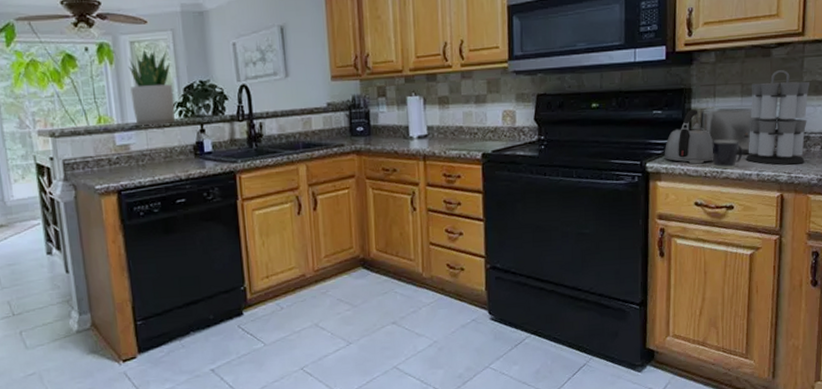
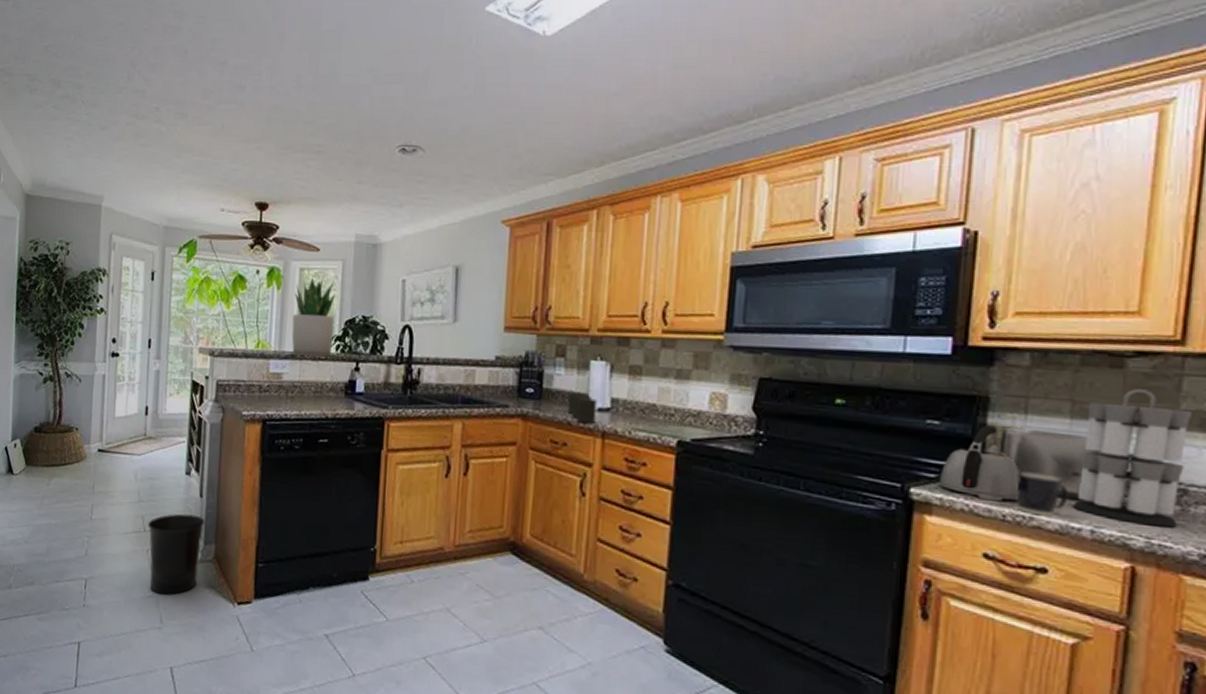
waste bin: none [15,290,78,370] -> present [147,513,205,595]
canister: none [392,124,418,151] -> present [567,391,598,425]

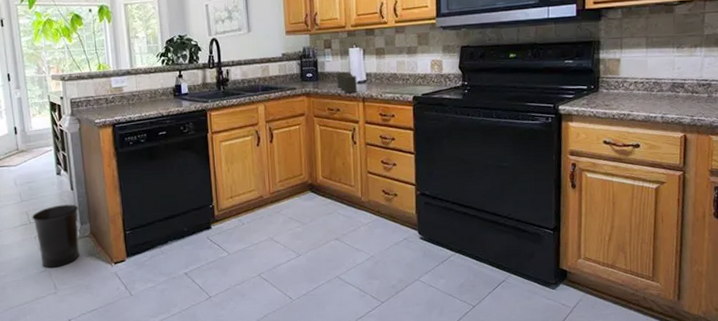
planter: present [291,276,336,357] -> none [123,8,159,72]
kettle: present [938,425,1019,502] -> none [575,59,620,107]
toaster: present [999,427,1137,501] -> none [608,57,684,99]
mug: present [1015,471,1069,517] -> none [619,85,648,112]
spice rack: present [1072,389,1193,528] -> none [651,25,711,109]

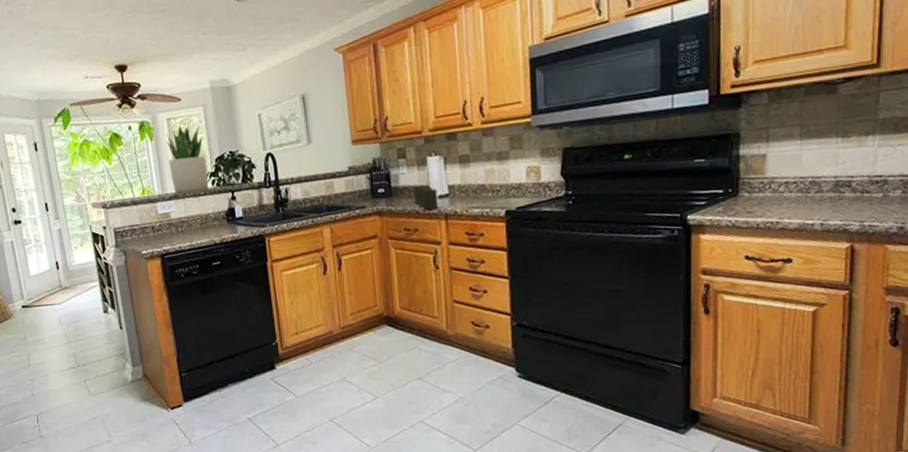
waste bin: present [32,204,80,268] -> none [80,344,133,414]
planter: none [123,8,159,72] -> present [166,122,209,196]

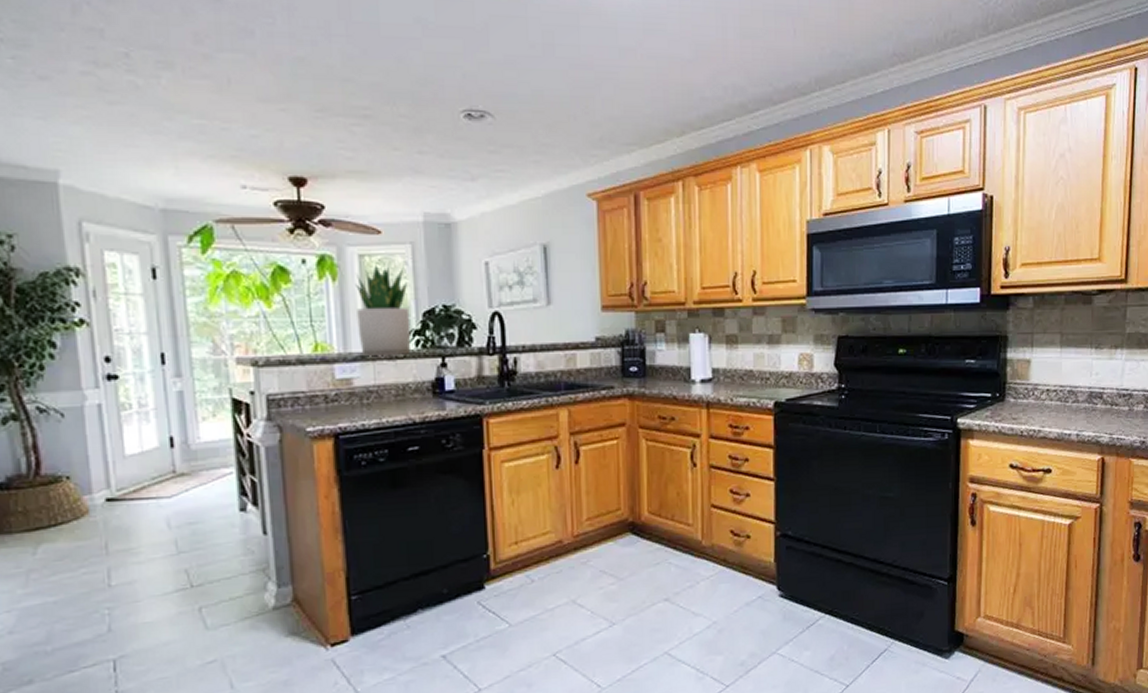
canister: present [413,184,439,211] -> none [671,365,700,397]

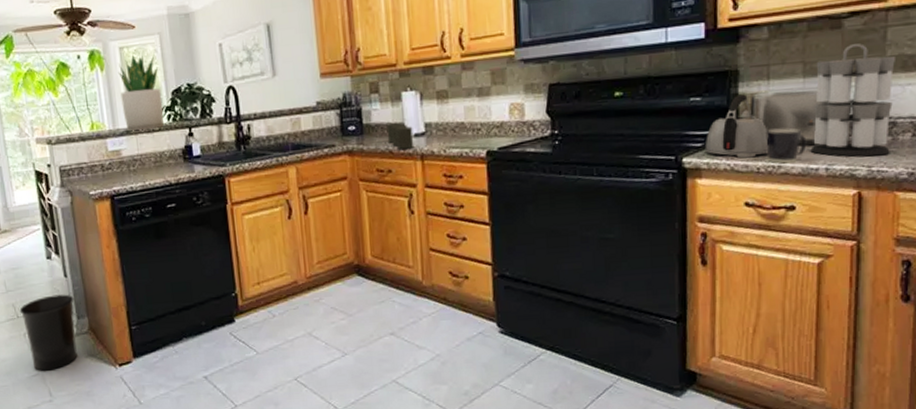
waste bin: none [195,556,275,656] -> present [19,294,77,371]
canister: none [671,365,700,397] -> present [386,122,414,150]
kettle: none [977,359,1030,421] -> present [704,94,768,158]
toaster: none [1016,358,1102,412] -> present [750,90,857,146]
mug: none [1029,394,1062,428] -> present [766,128,807,164]
spice rack: none [1065,320,1134,425] -> present [810,43,897,157]

